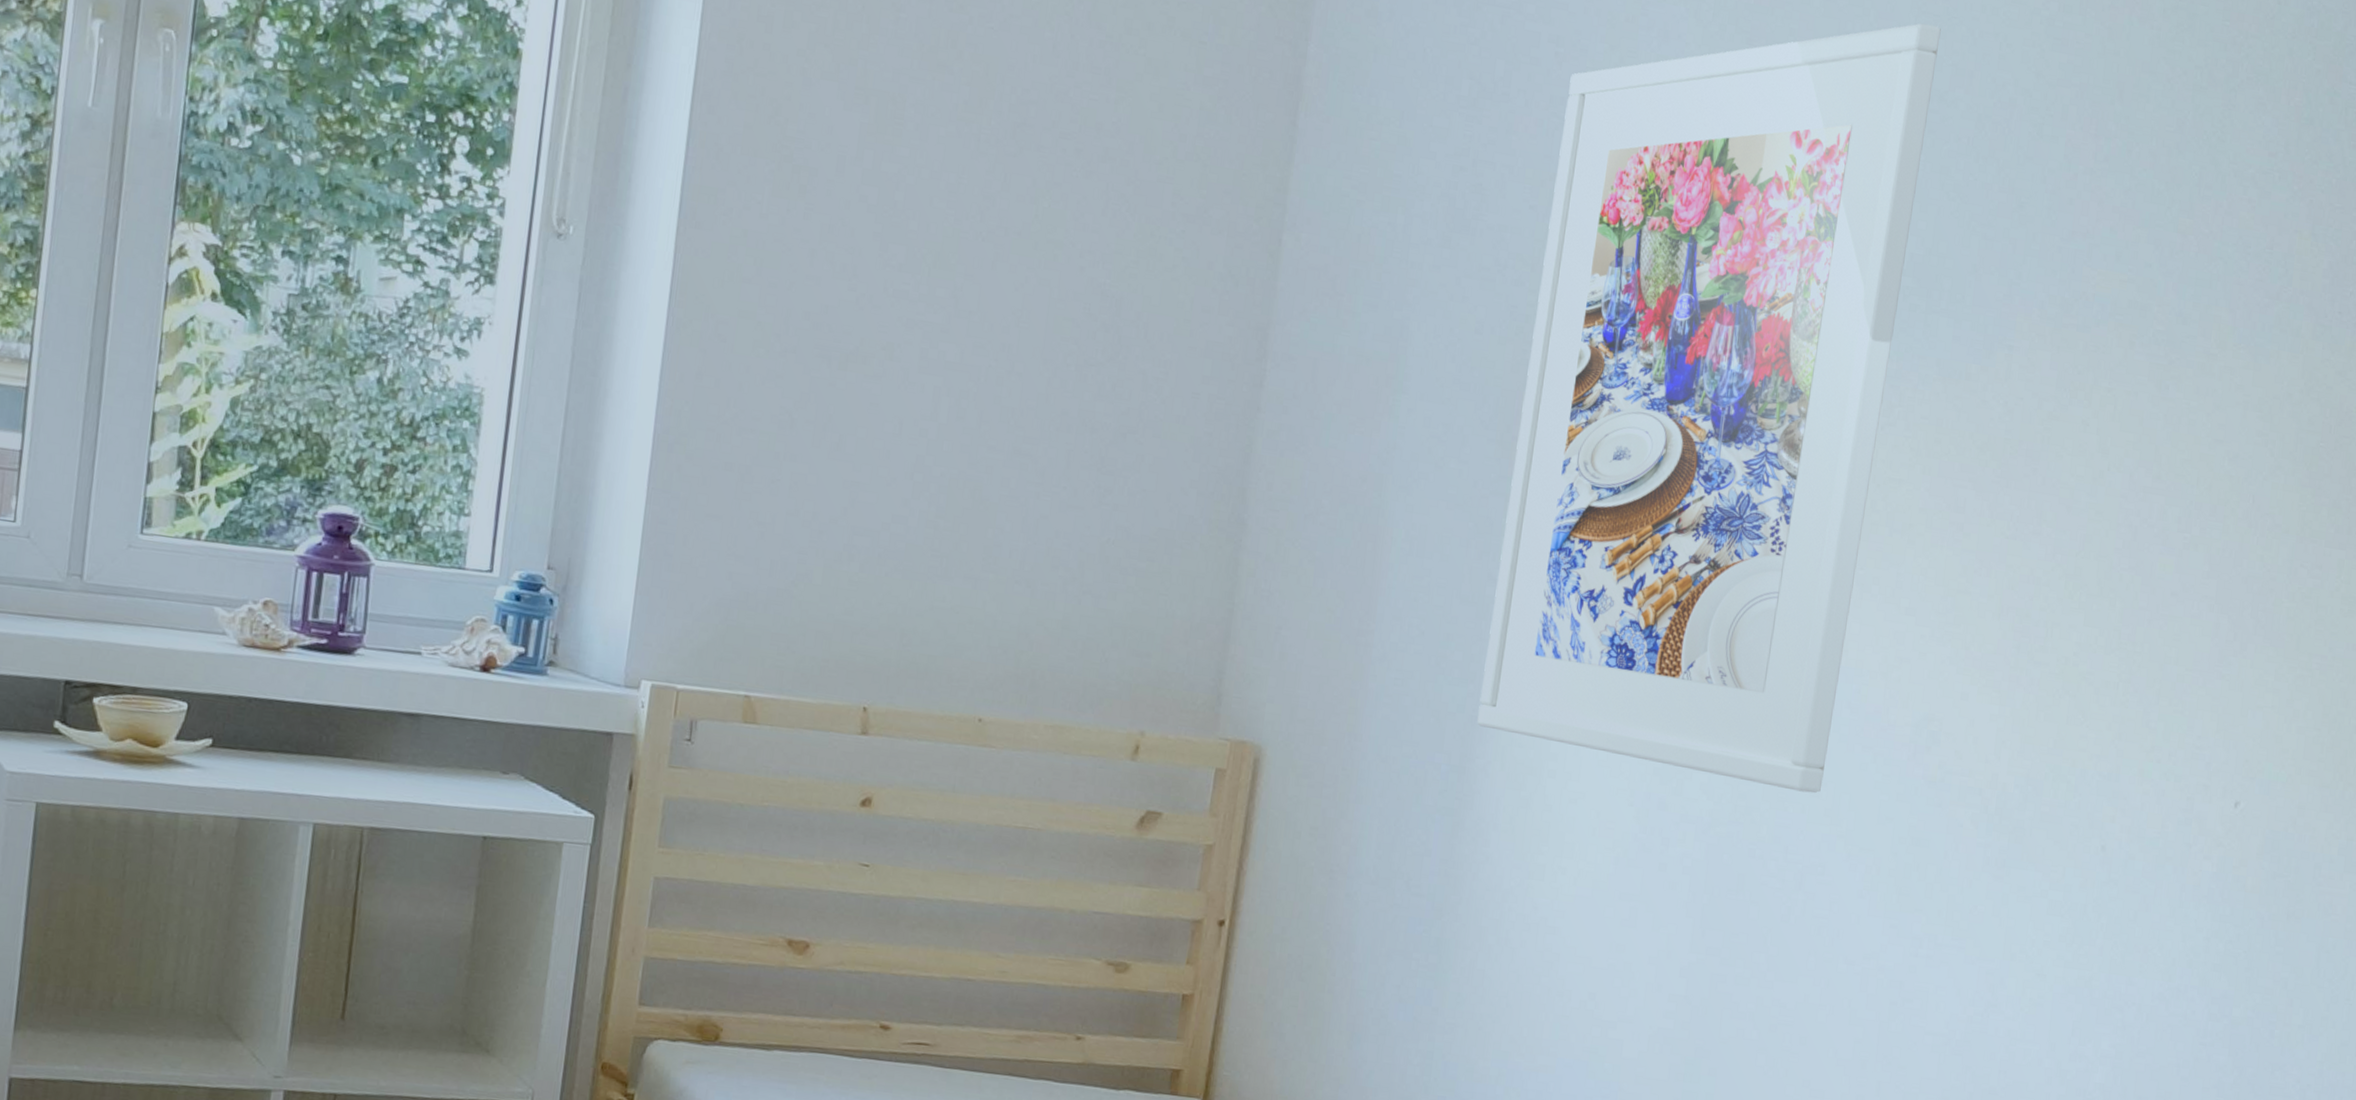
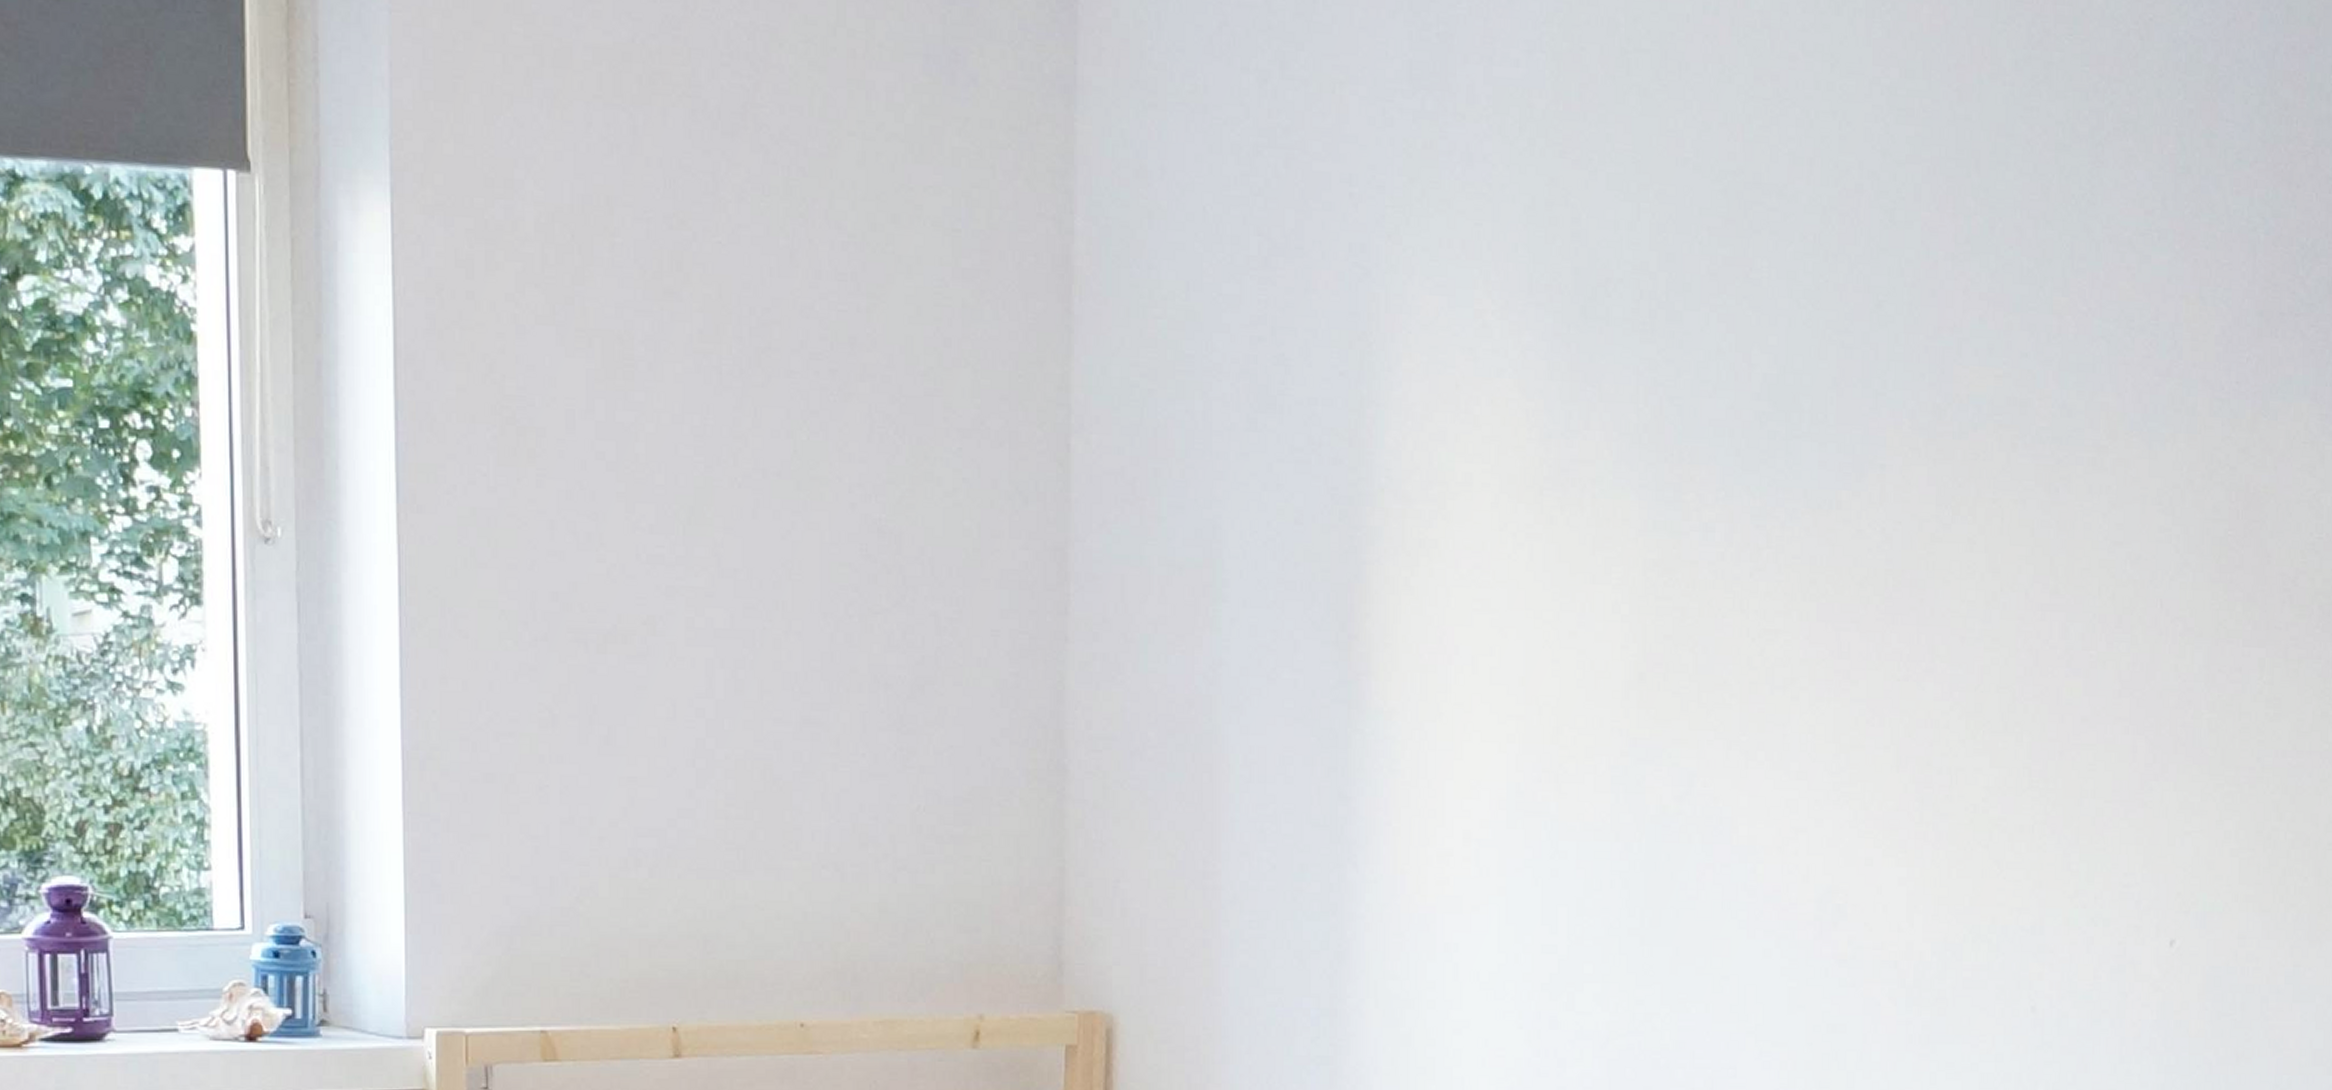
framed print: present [1477,23,1941,794] -> none [1344,110,1773,990]

